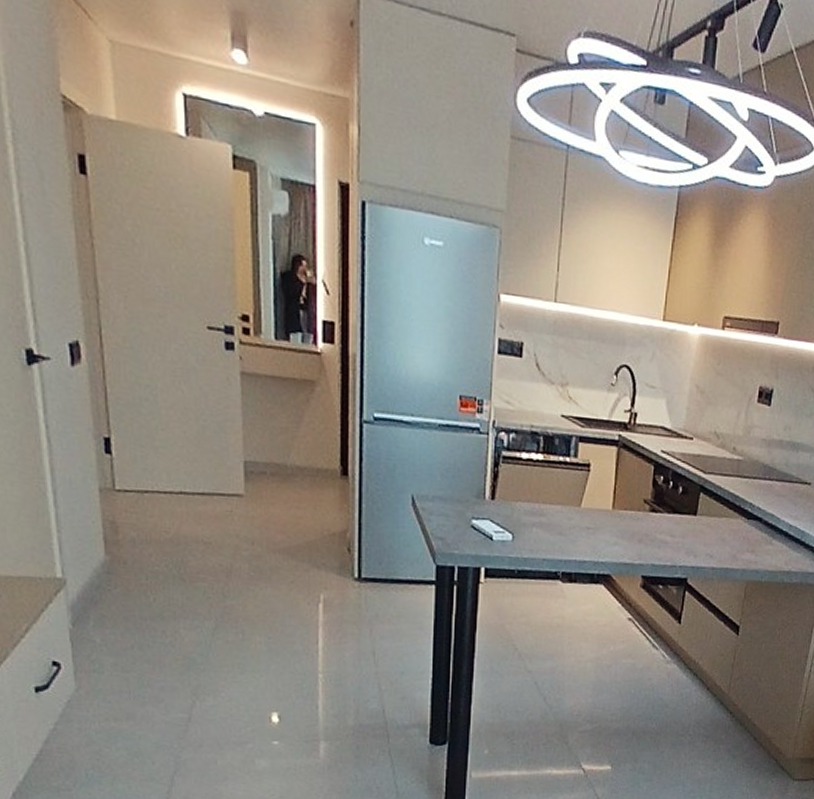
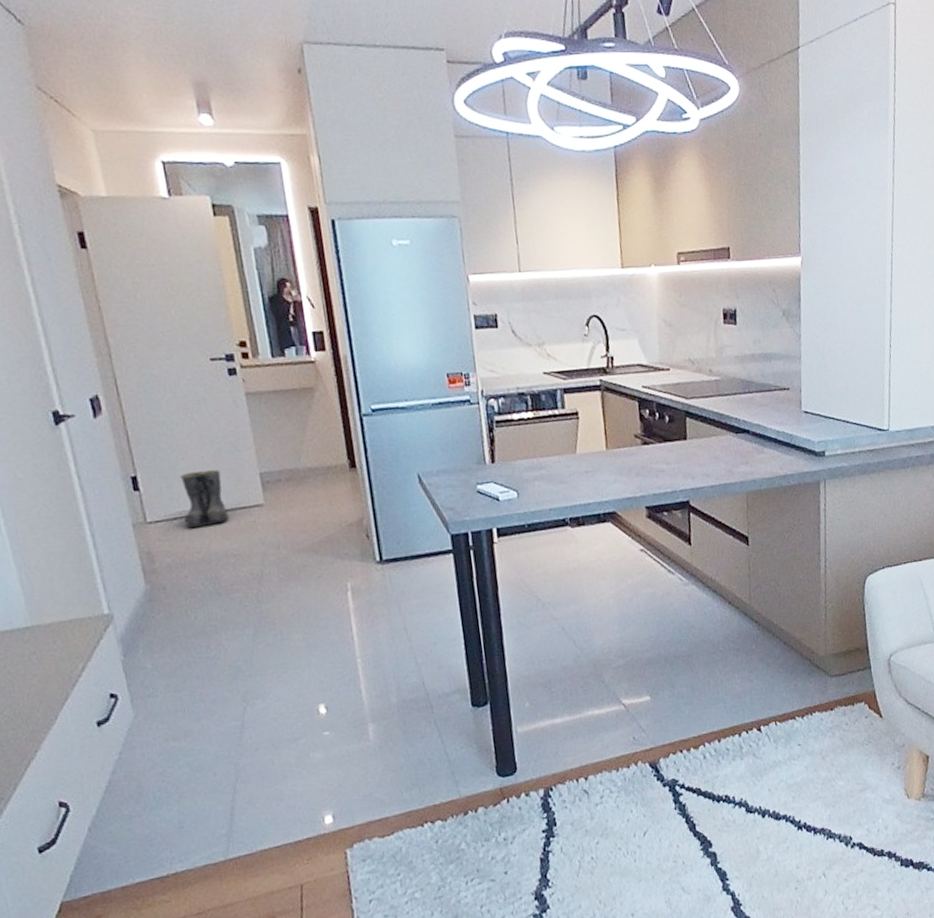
boots: none [156,445,204,506] -> present [180,469,229,528]

